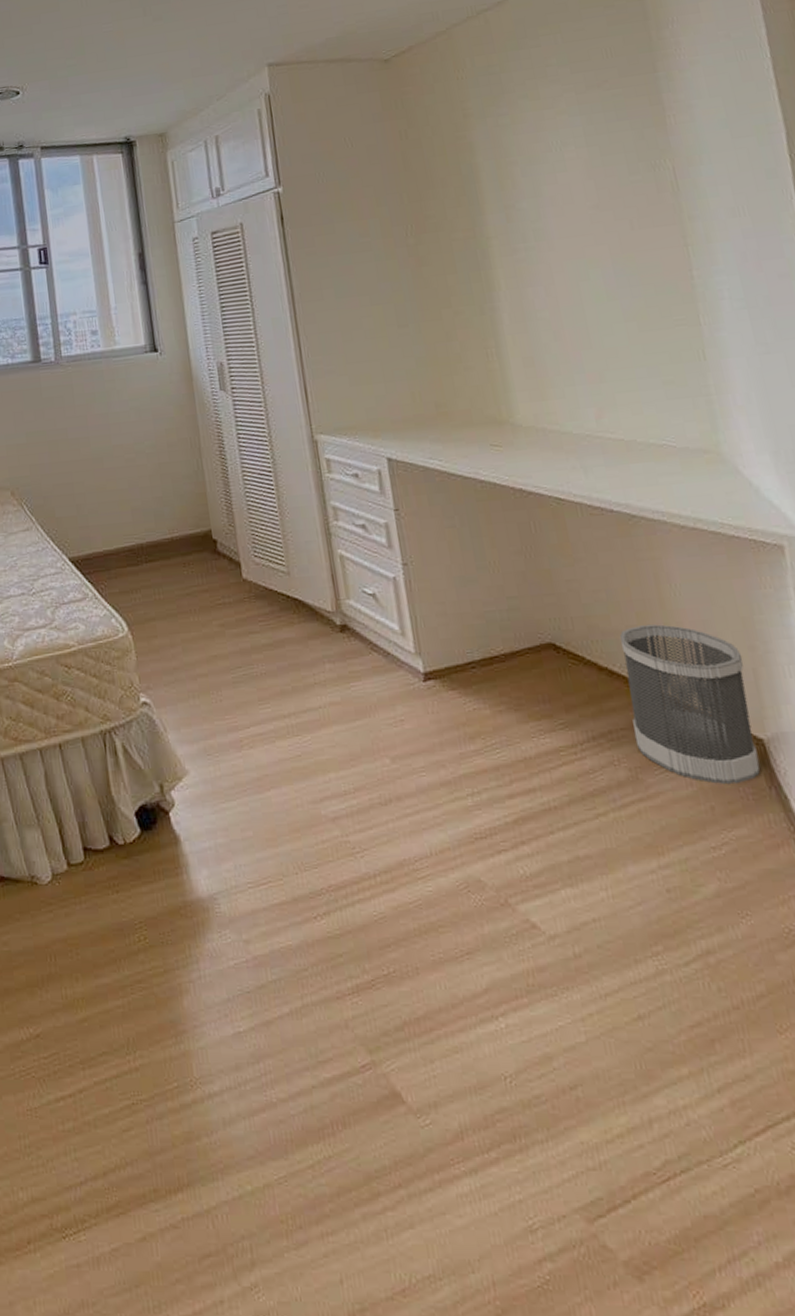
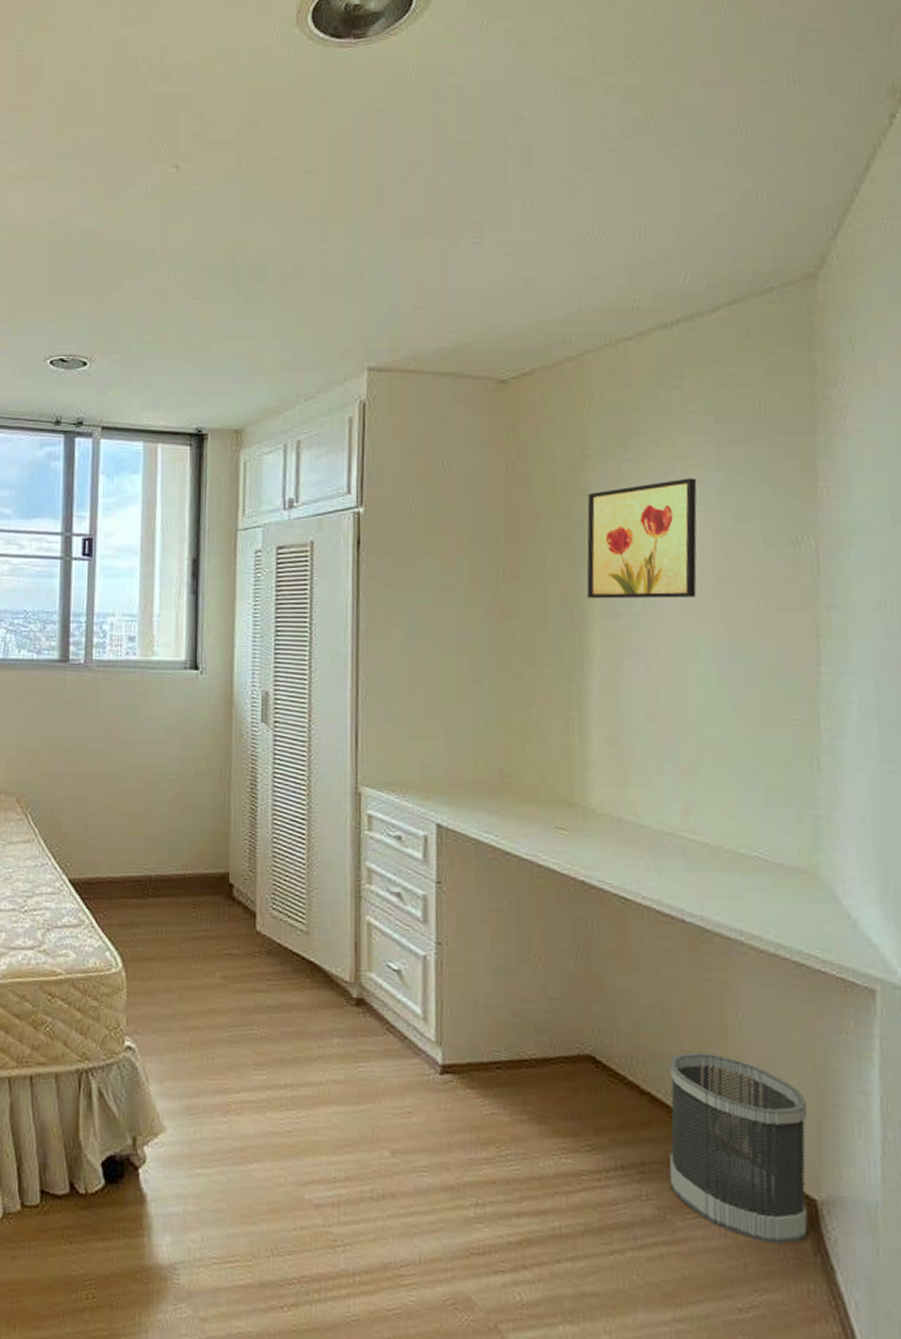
wall art: none [473,122,579,240] -> present [586,478,697,599]

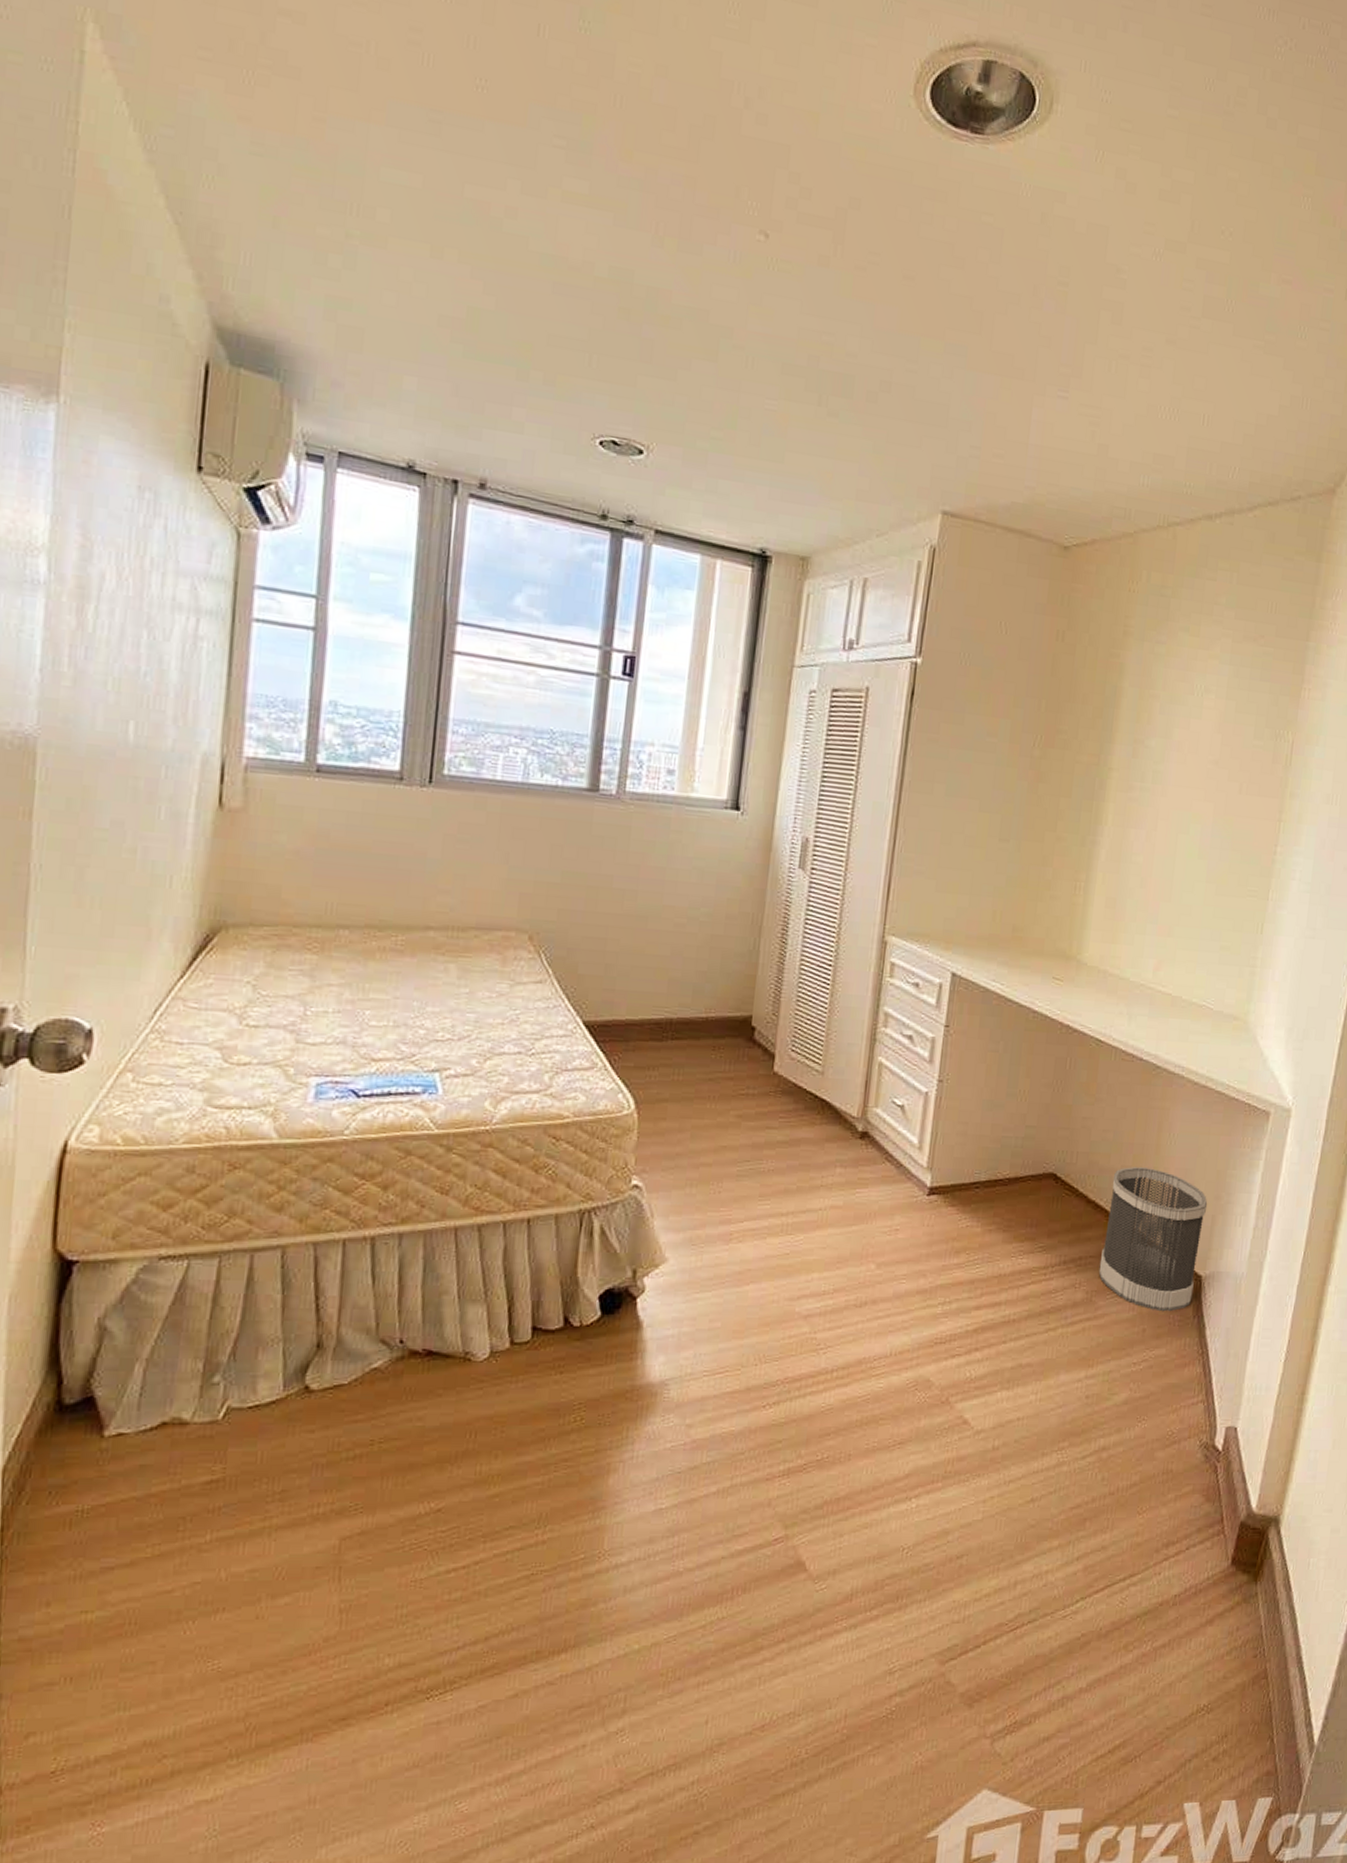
wall art: present [586,478,697,599] -> none [1108,666,1213,778]

